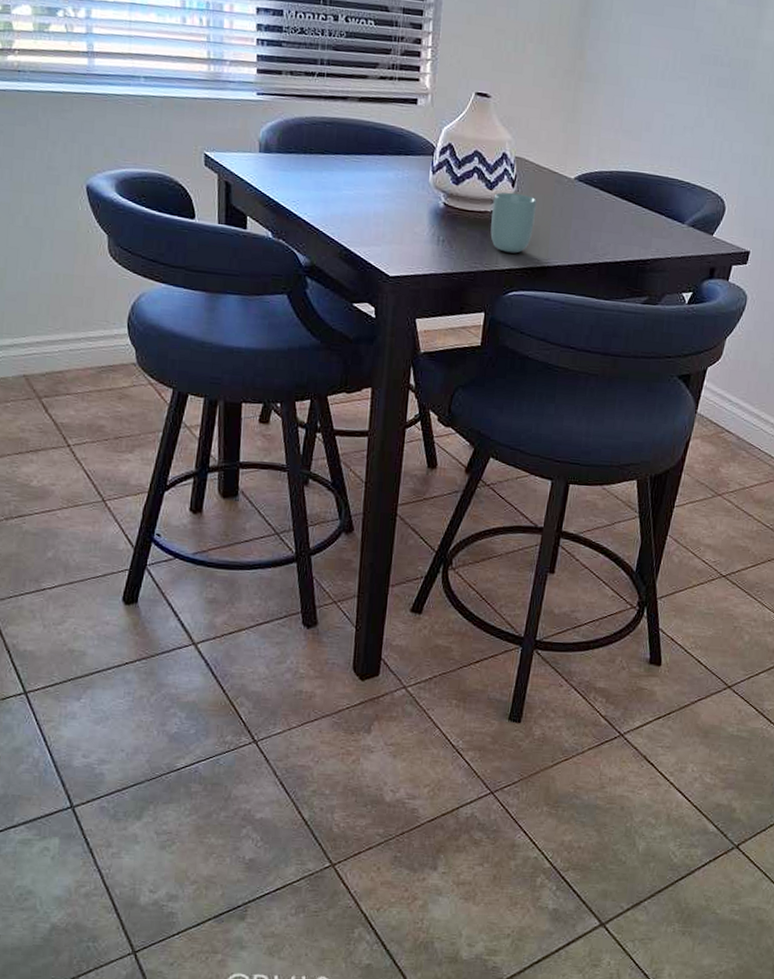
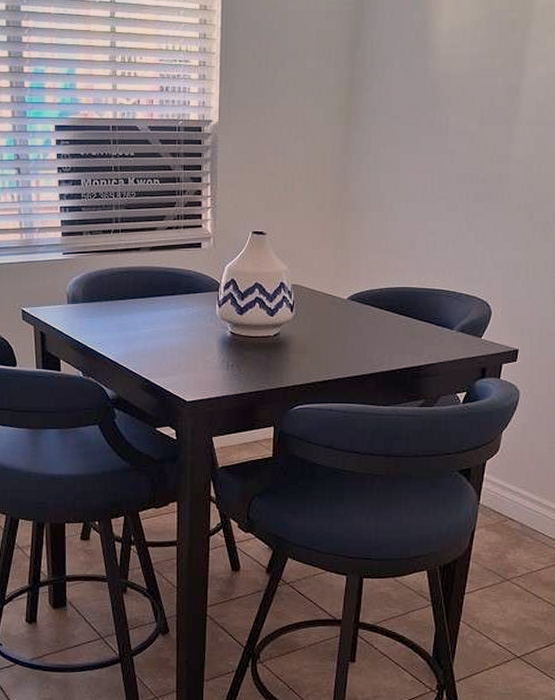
cup: present [490,192,537,254] -> none [274,317,315,371]

